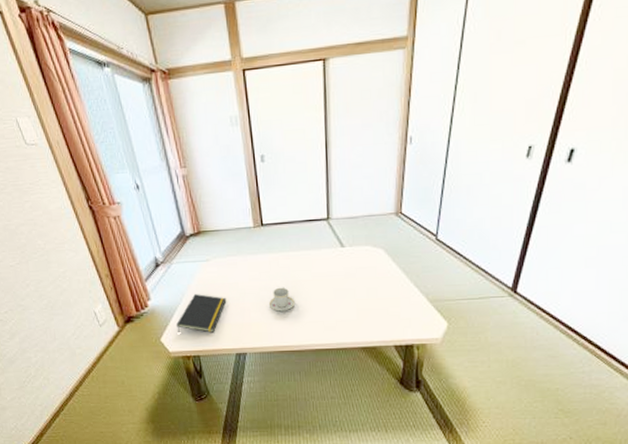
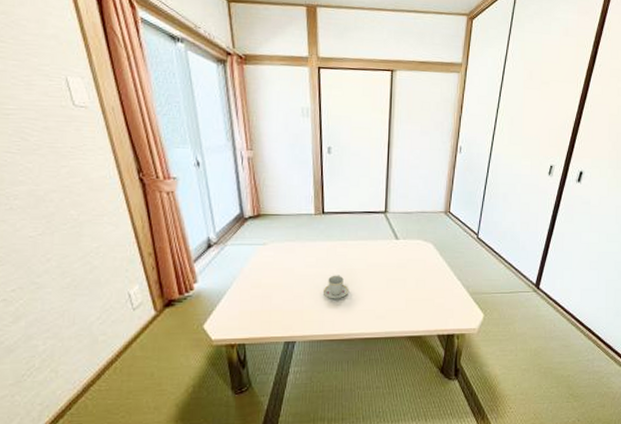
notepad: present [175,294,227,333] -> none [222,278,281,319]

